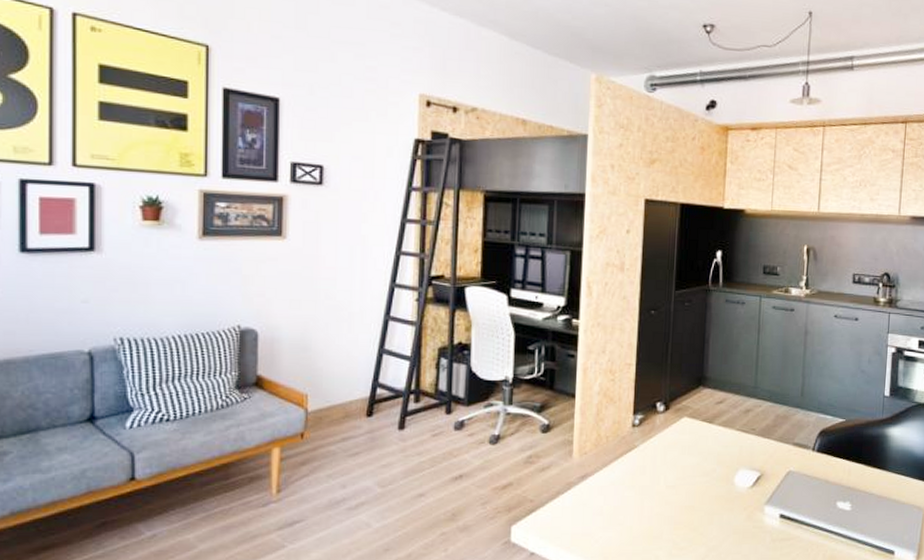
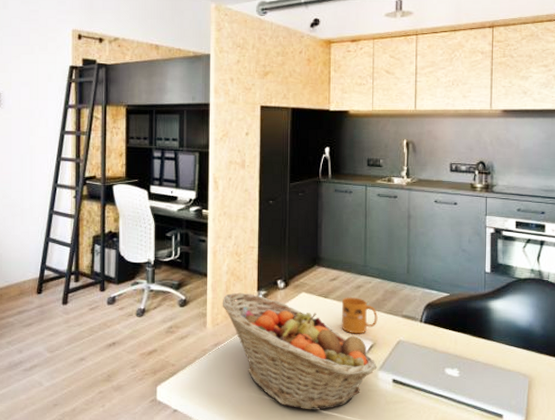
fruit basket: none [592,416,764,550] -> present [223,292,377,410]
mug: none [726,422,767,464] -> present [341,296,378,334]

